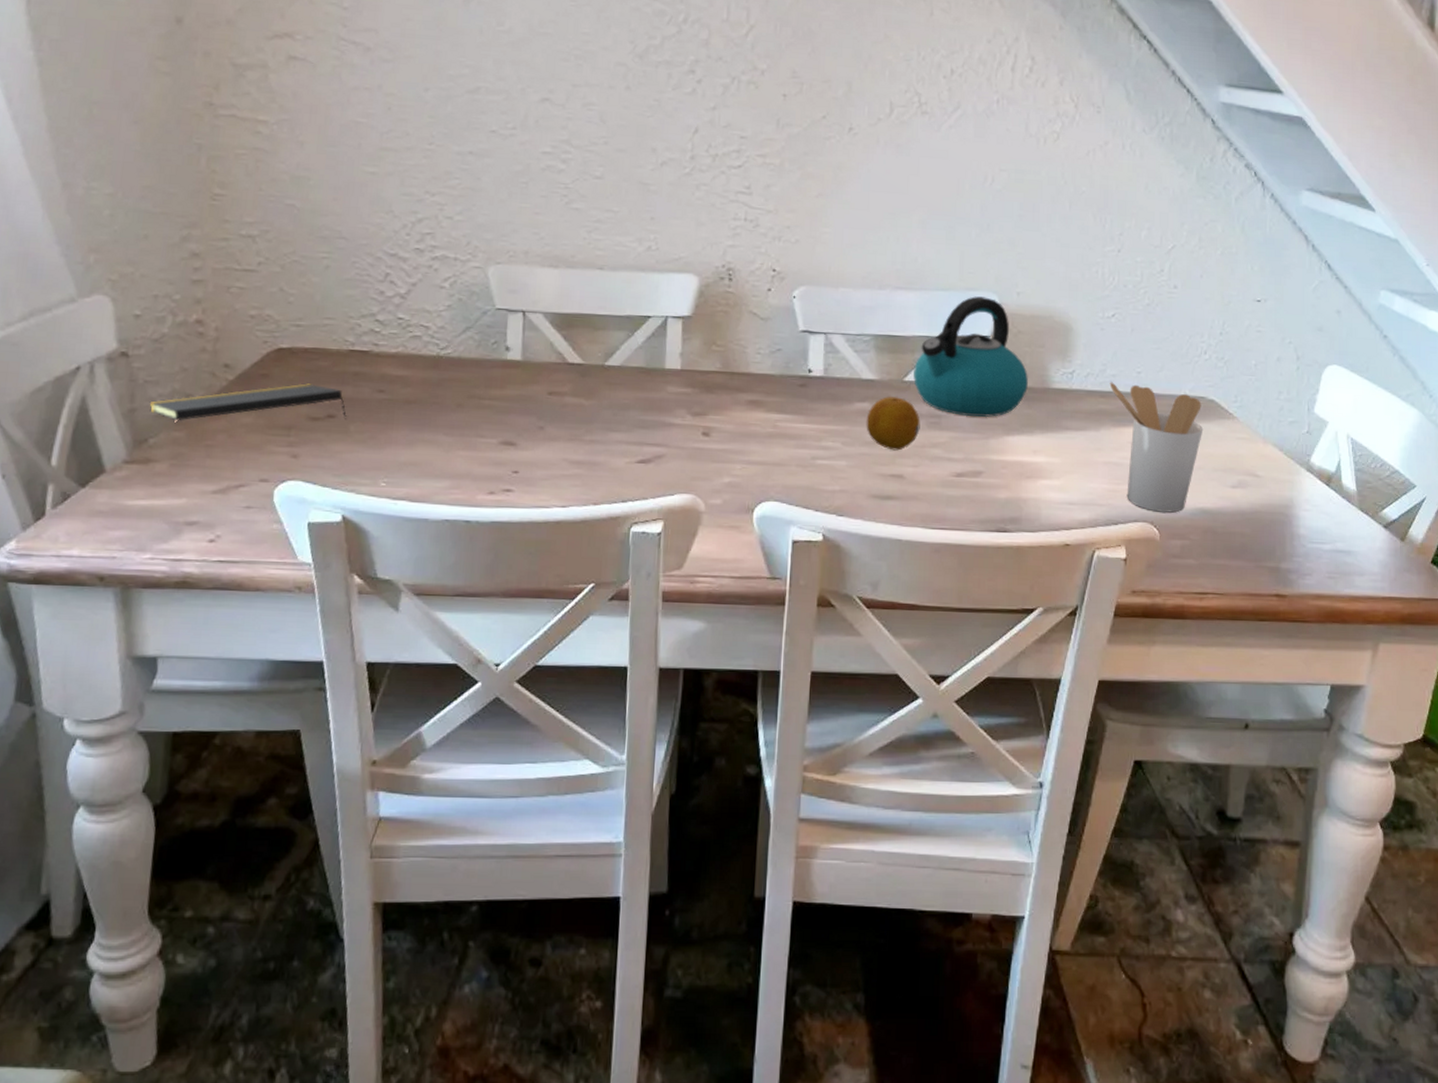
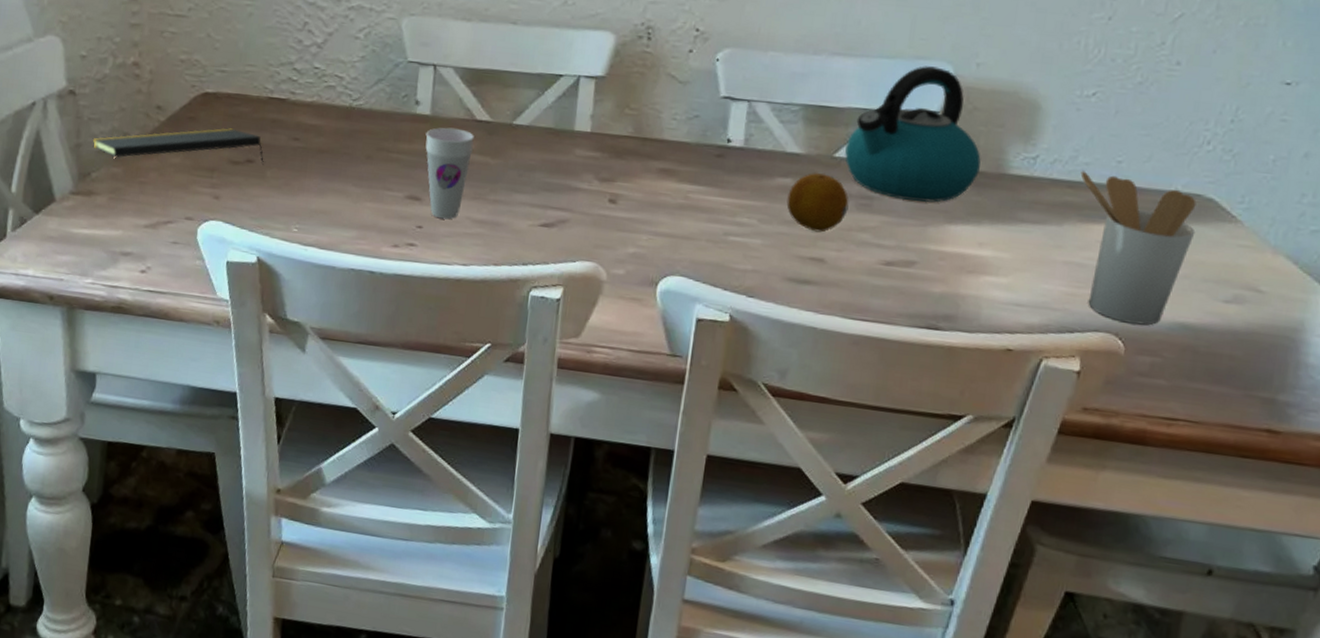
cup: none [517,371,567,463] -> present [425,127,474,220]

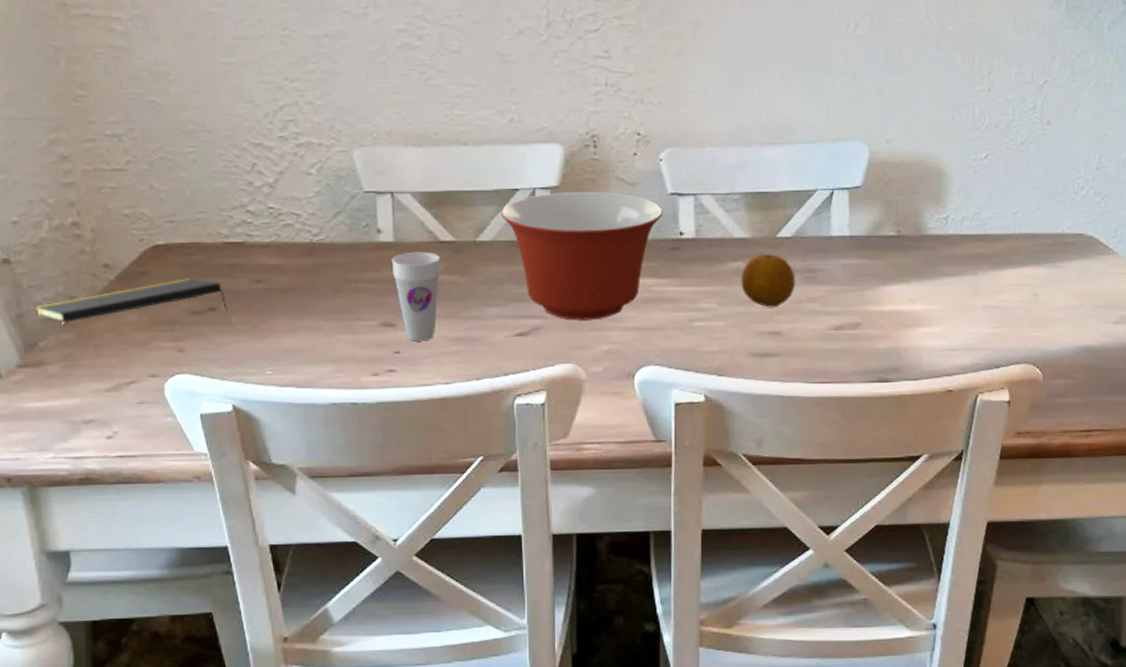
mixing bowl: none [541,82,713,221] -> present [501,192,664,320]
kettle: present [845,66,981,202] -> none [786,147,902,269]
utensil holder: present [1080,171,1197,325] -> none [985,225,1083,353]

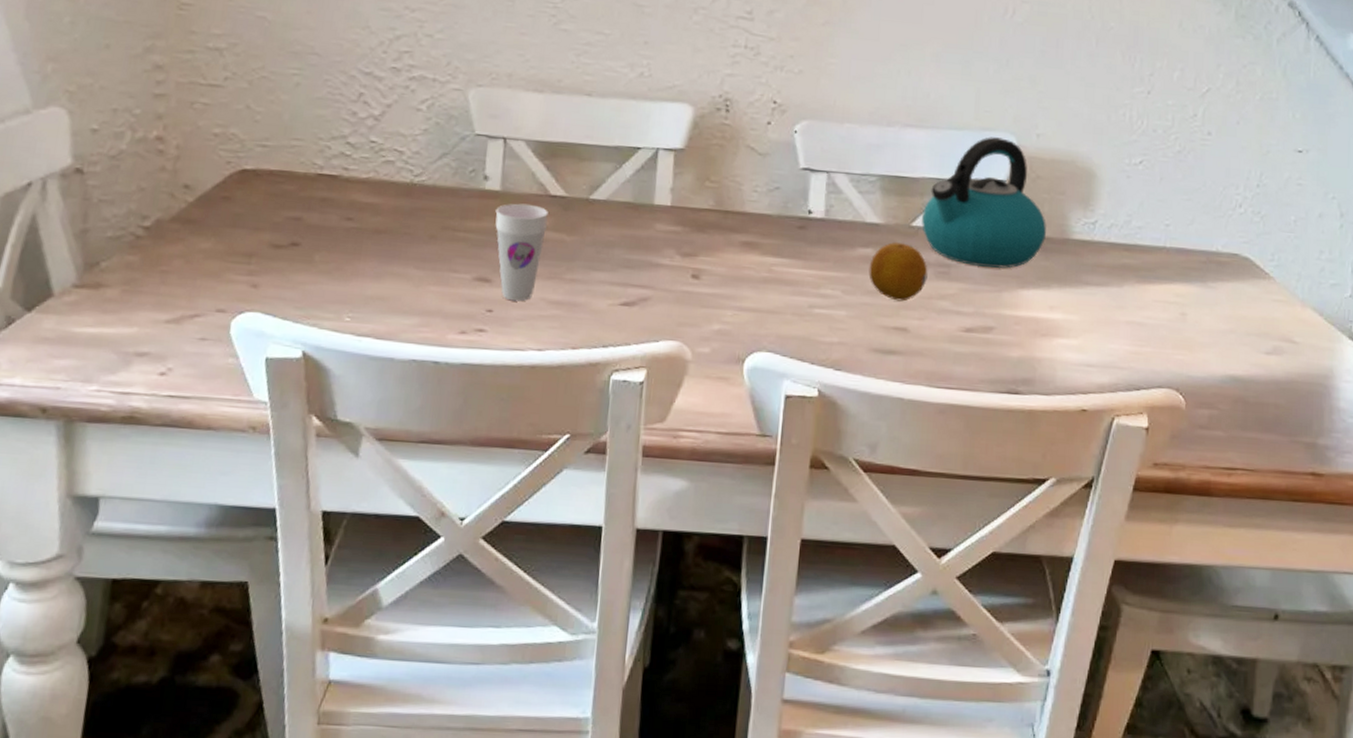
notepad: present [35,278,227,323] -> none [103,207,311,247]
mixing bowl: present [501,192,664,320] -> none [619,155,793,296]
kettle: none [786,147,902,269] -> present [922,137,1046,268]

